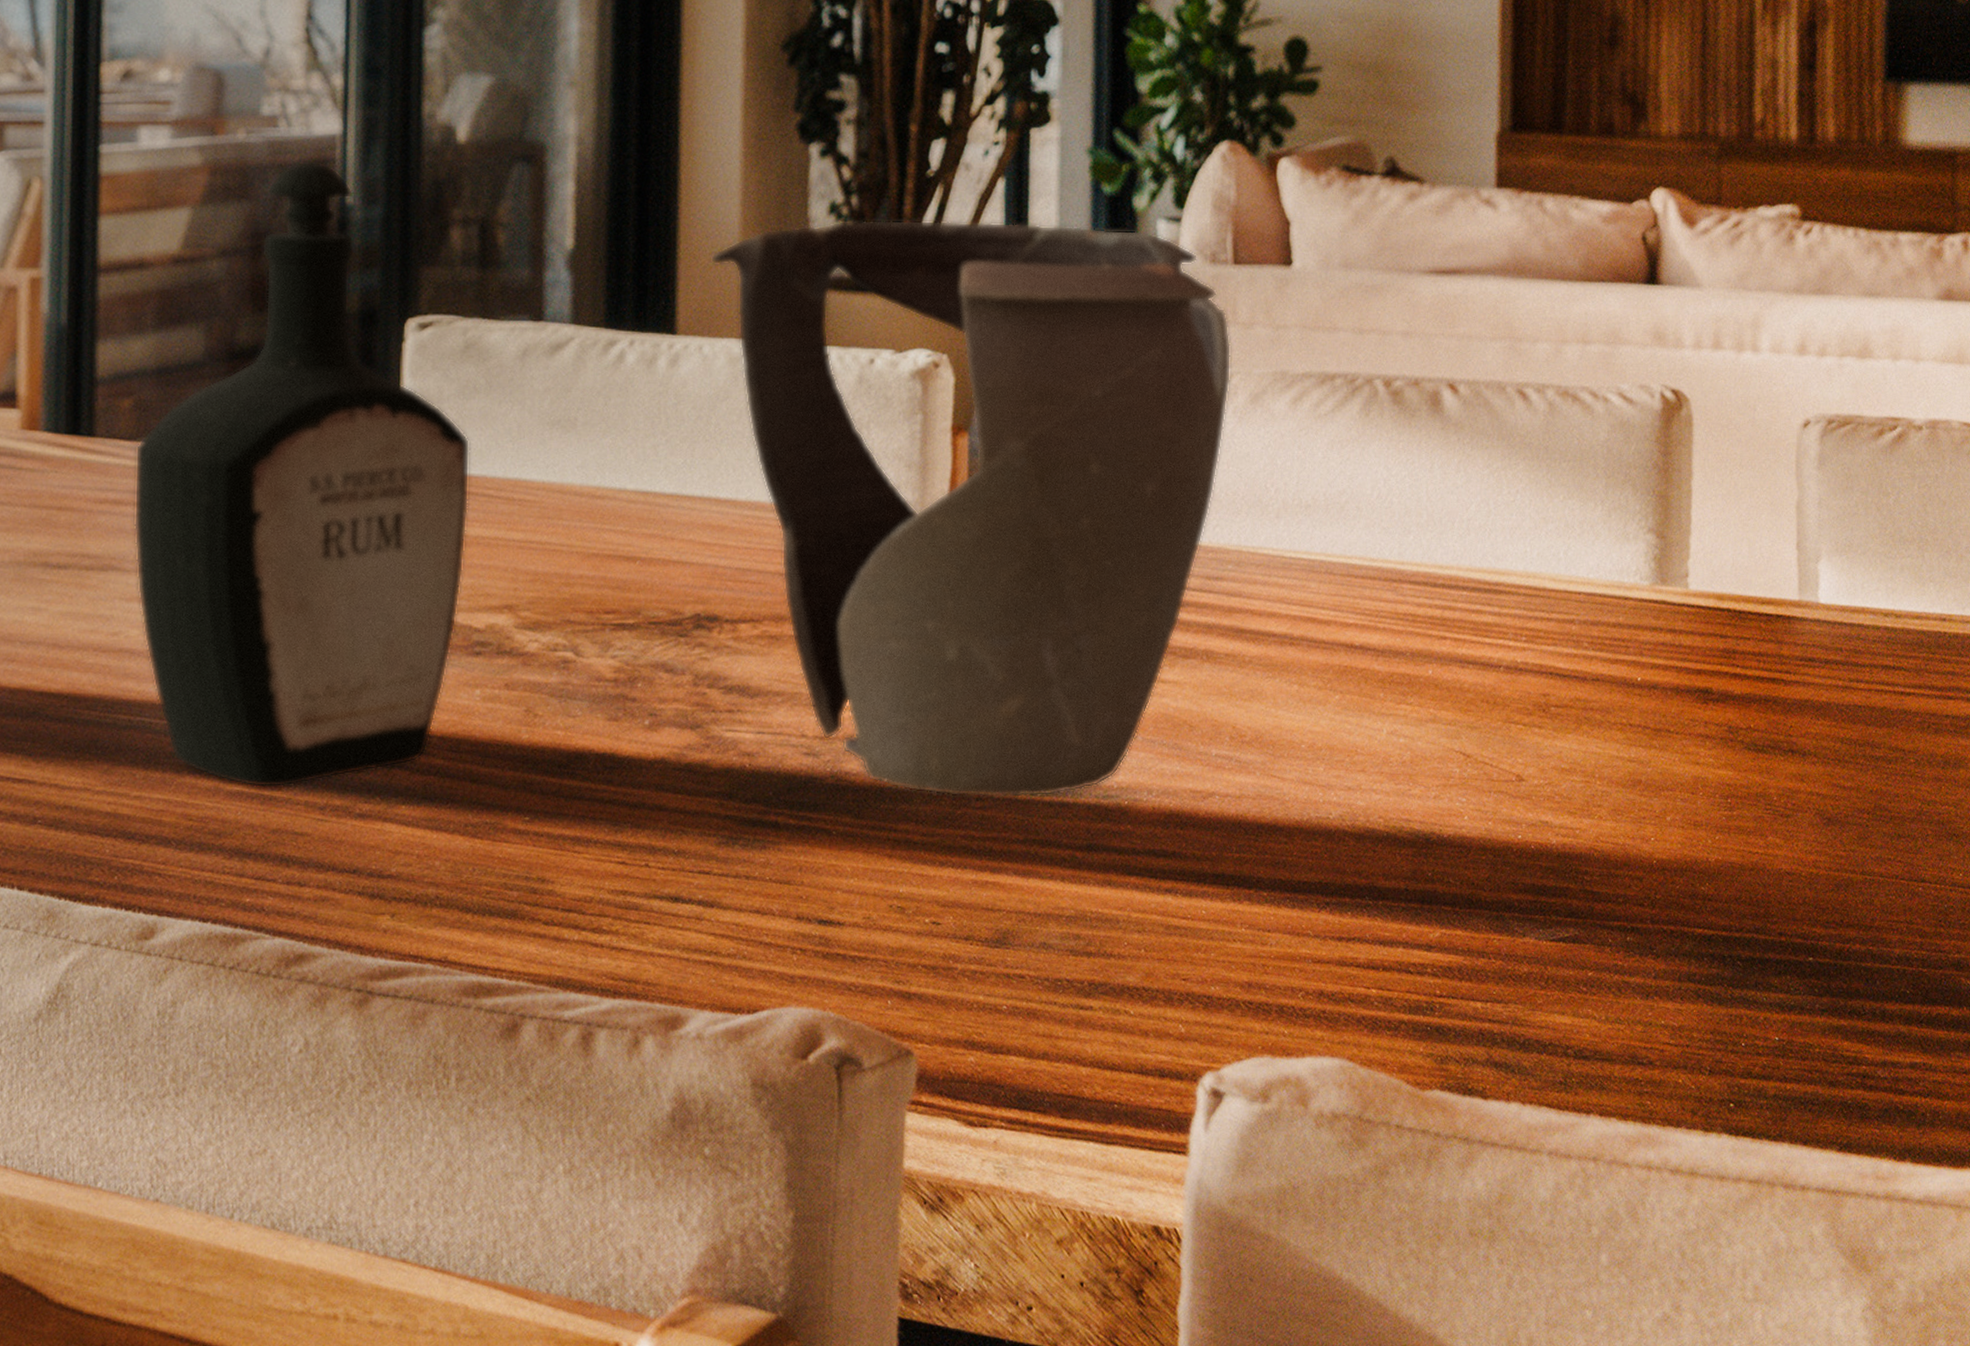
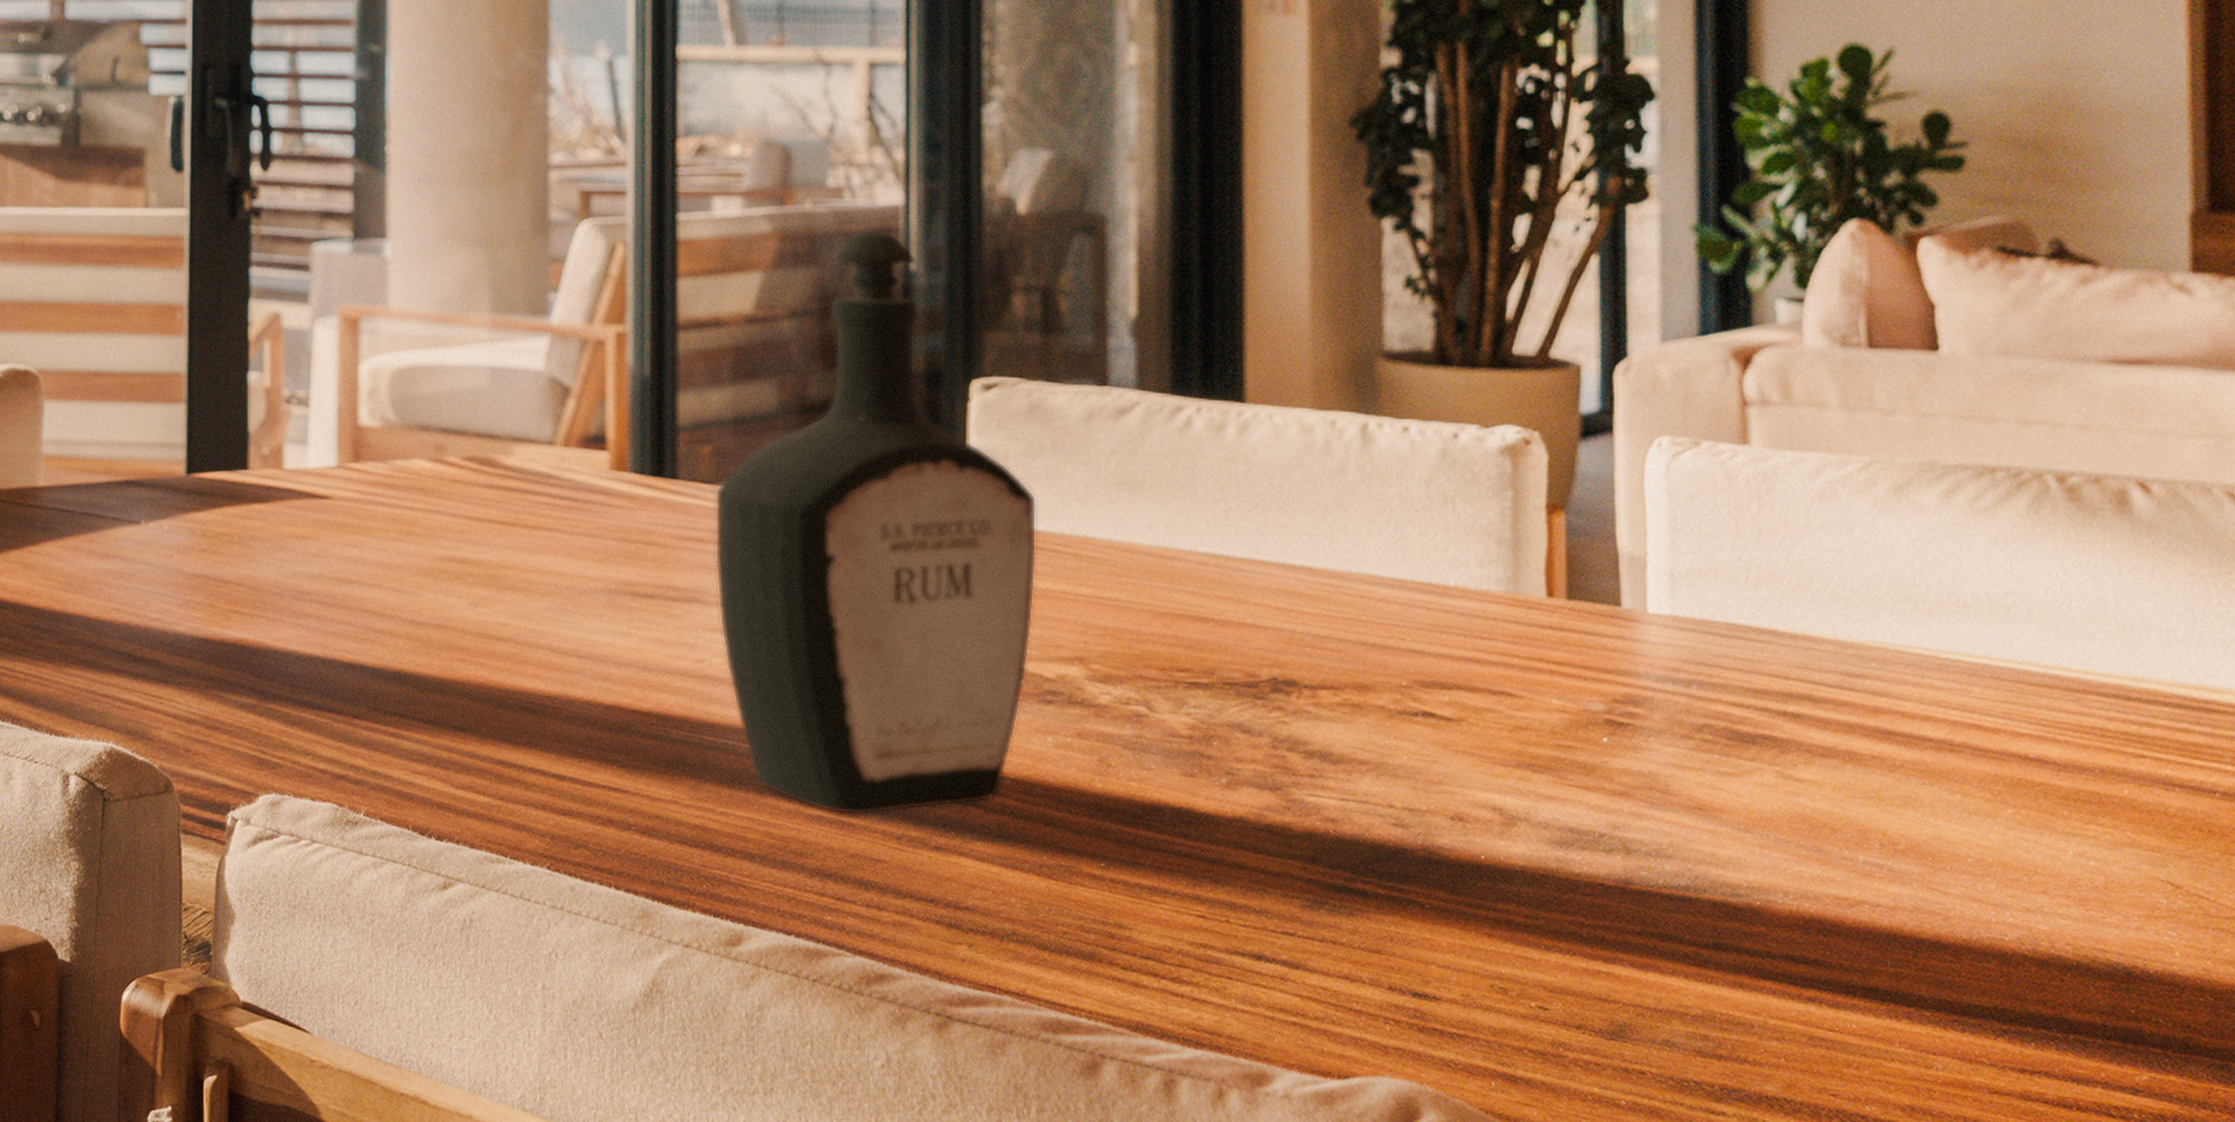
decorative bowl: present [710,219,1232,798] -> none [1278,293,1869,889]

